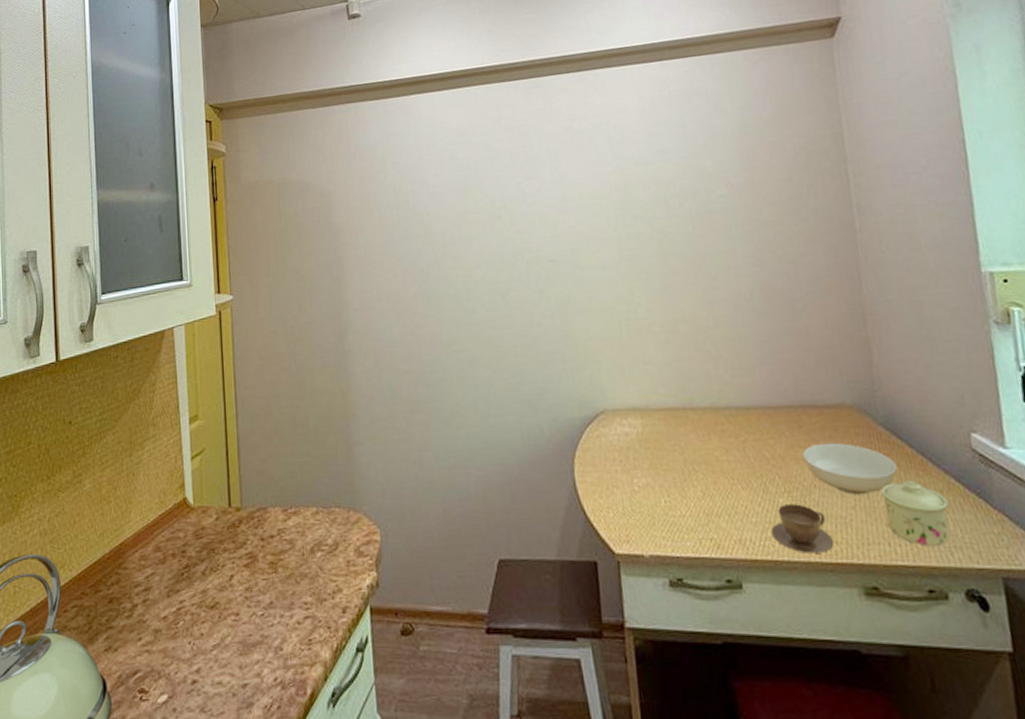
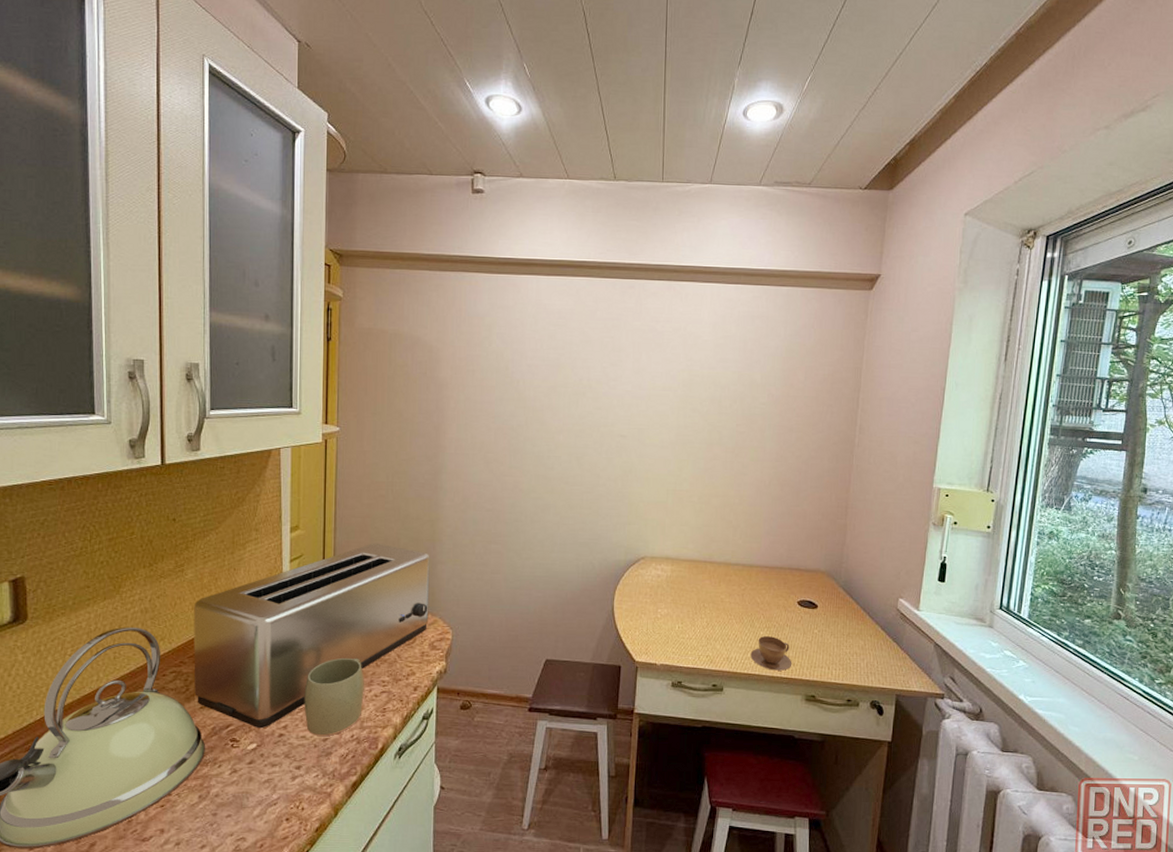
toaster: none [92,426,351,674] -> present [193,543,430,729]
mug: none [216,574,285,682] -> present [304,657,364,737]
bowl: present [802,442,897,495] -> none [783,596,845,634]
sugar bowl: present [881,480,951,547] -> none [830,626,874,672]

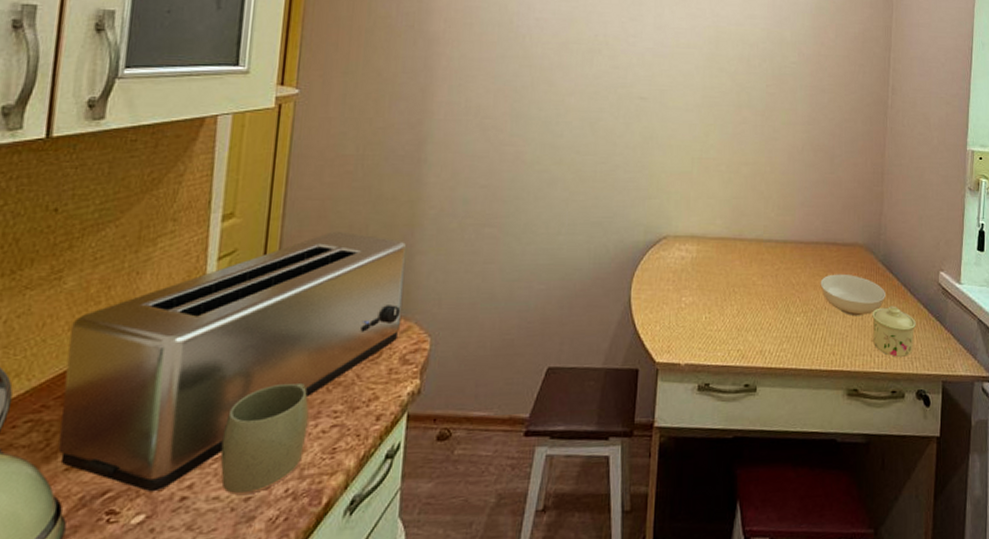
teacup: present [750,636,792,671] -> none [786,322,832,363]
bowl: none [783,596,845,634] -> present [820,273,885,316]
sugar bowl: none [830,626,874,672] -> present [872,306,917,358]

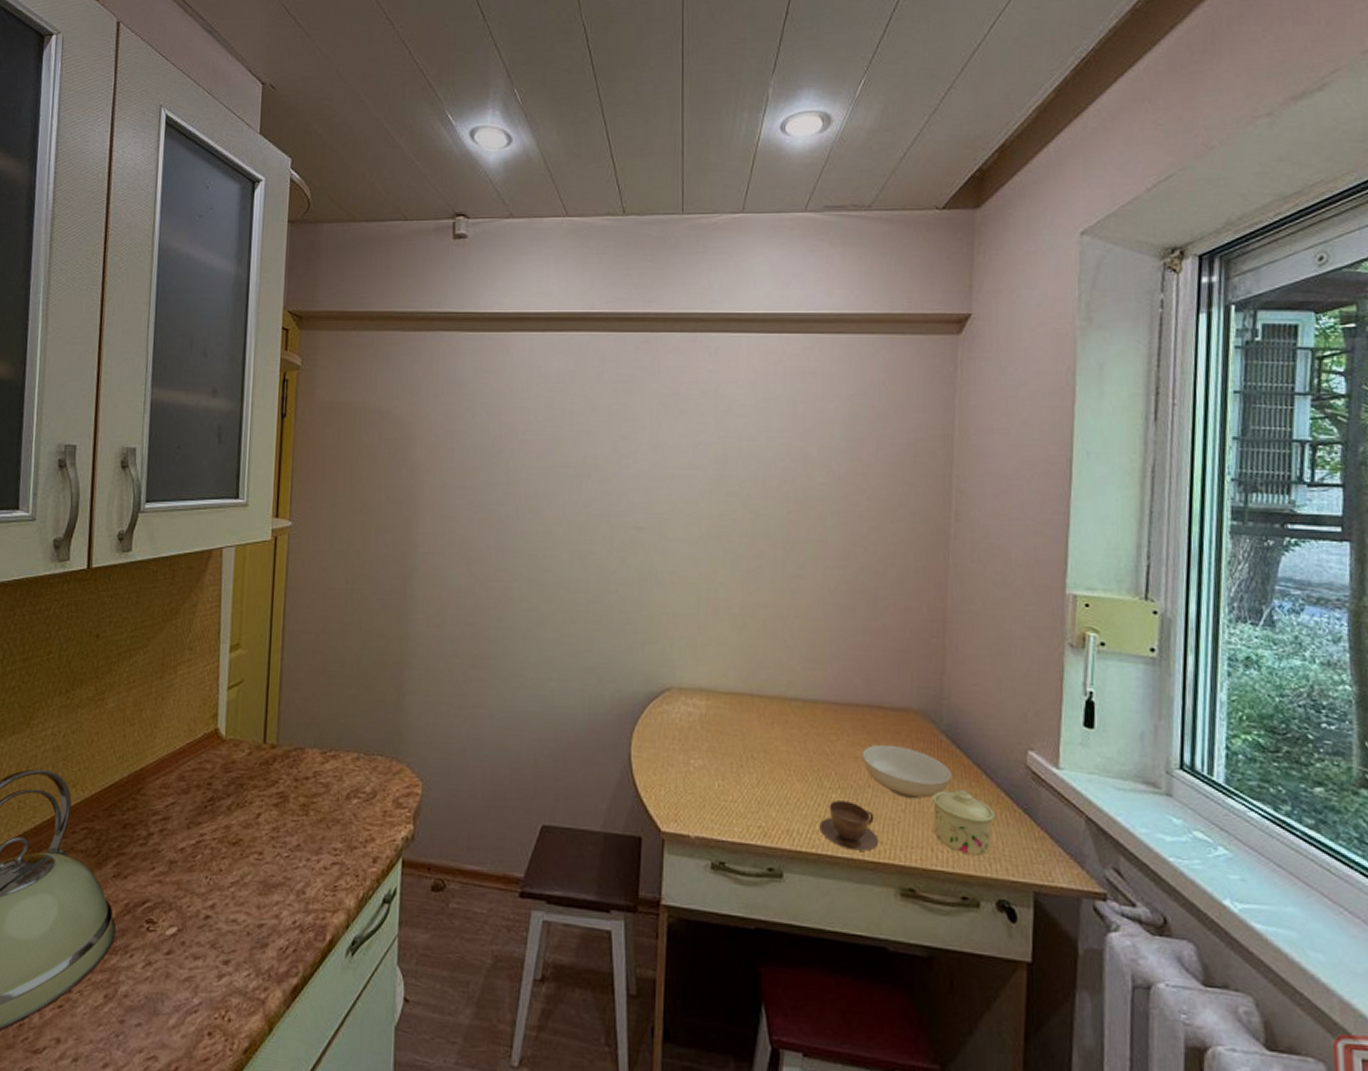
toaster: present [58,231,407,492] -> none [107,666,397,907]
mug: present [220,382,309,496] -> none [236,815,312,922]
teacup: none [786,322,832,363] -> present [819,801,879,851]

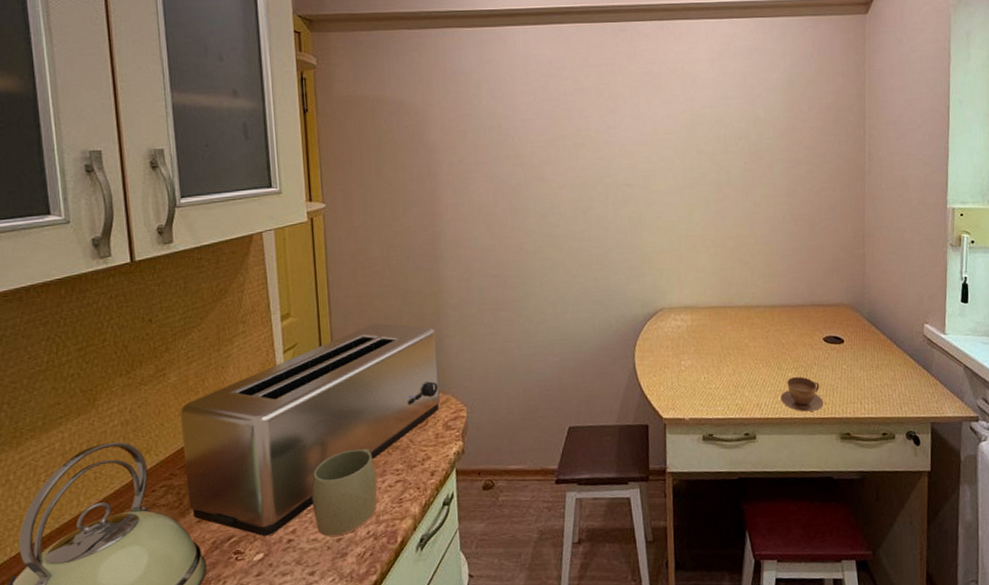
toaster: none [107,666,397,907] -> present [179,323,441,537]
mug: none [236,815,312,922] -> present [311,448,378,538]
bowl: present [862,744,951,799] -> none [808,331,872,369]
sugar bowl: present [933,789,996,857] -> none [860,357,904,404]

